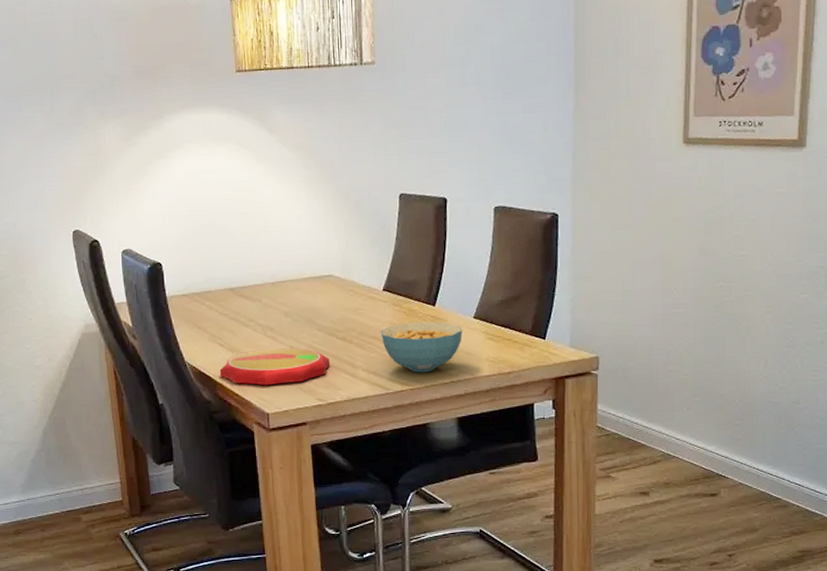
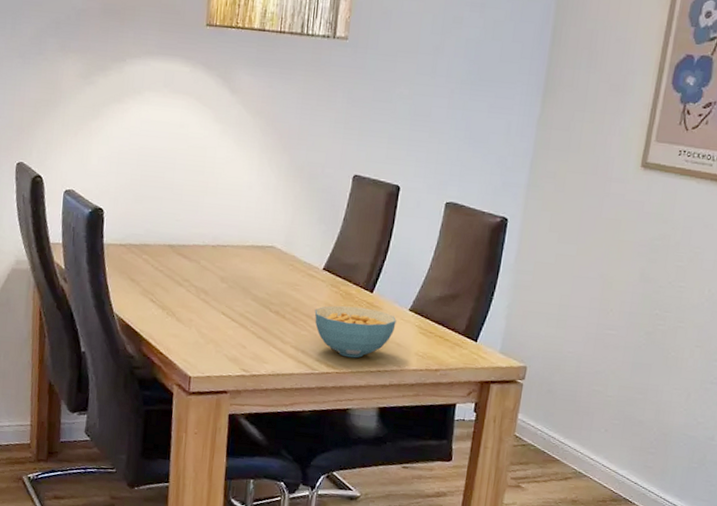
plate: present [219,347,330,386] -> none [146,311,260,350]

